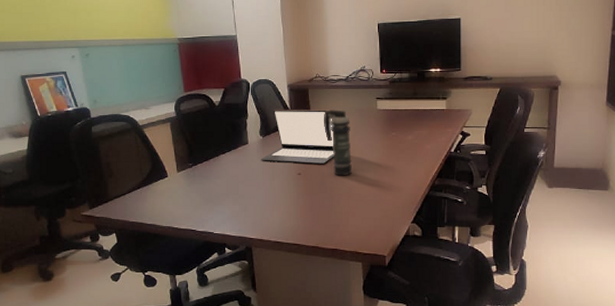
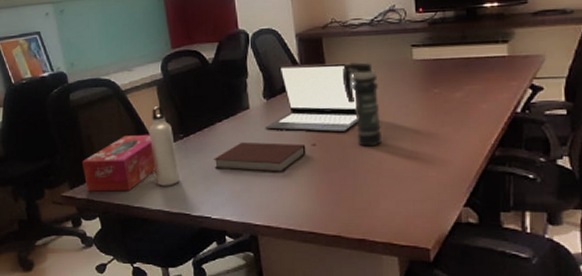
tissue box: none [101,163,168,211] -> present [81,134,156,192]
water bottle: none [162,140,188,207] -> present [148,106,180,186]
notebook: none [217,170,293,196] -> present [214,142,306,172]

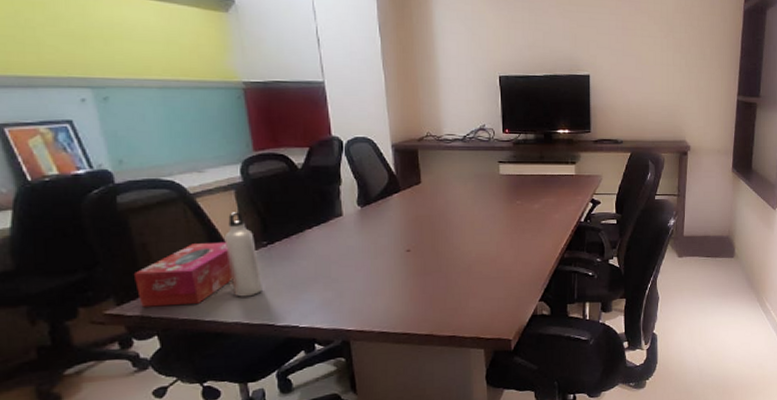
notebook: present [214,142,306,172] -> none [302,248,401,278]
laptop: present [264,63,358,132] -> none [358,174,450,238]
smoke grenade: present [342,62,381,147] -> none [436,174,471,252]

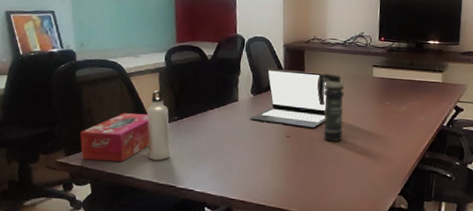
laptop: none [358,174,450,238] -> present [249,69,327,128]
smoke grenade: none [436,174,471,252] -> present [317,73,345,142]

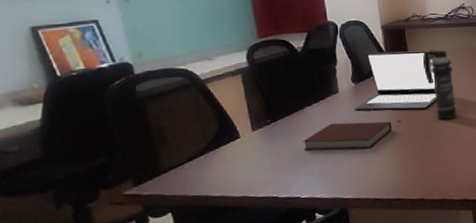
tissue box: present [79,113,150,162] -> none [150,121,240,187]
water bottle: present [147,90,171,161] -> none [232,94,267,173]
notebook: none [202,128,282,157] -> present [303,121,392,150]

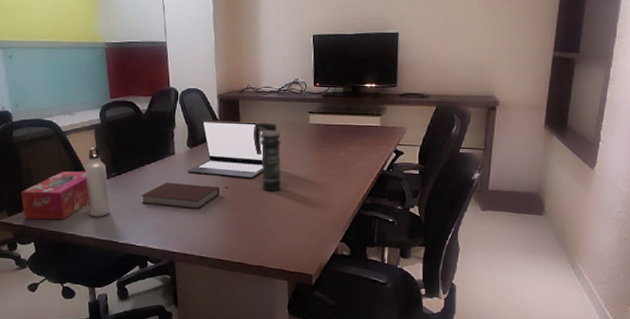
tissue box: none [150,121,240,187] -> present [20,171,90,220]
water bottle: none [232,94,267,173] -> present [85,147,110,217]

